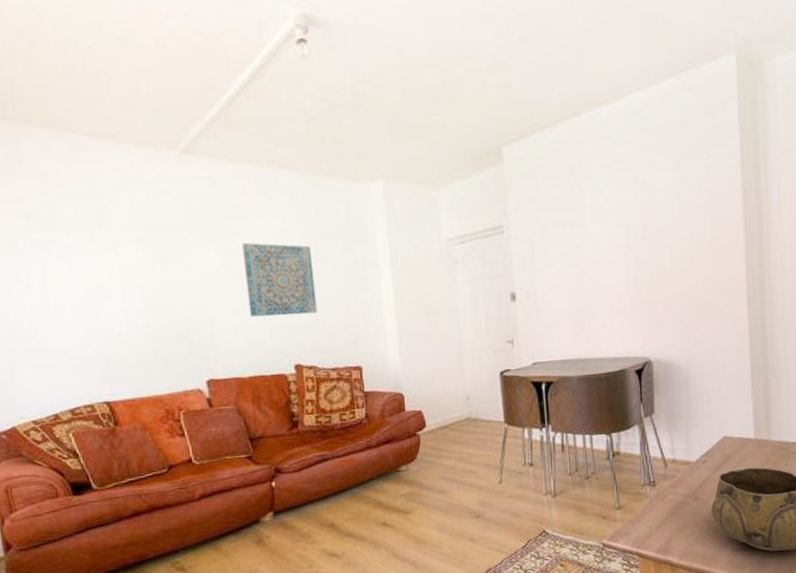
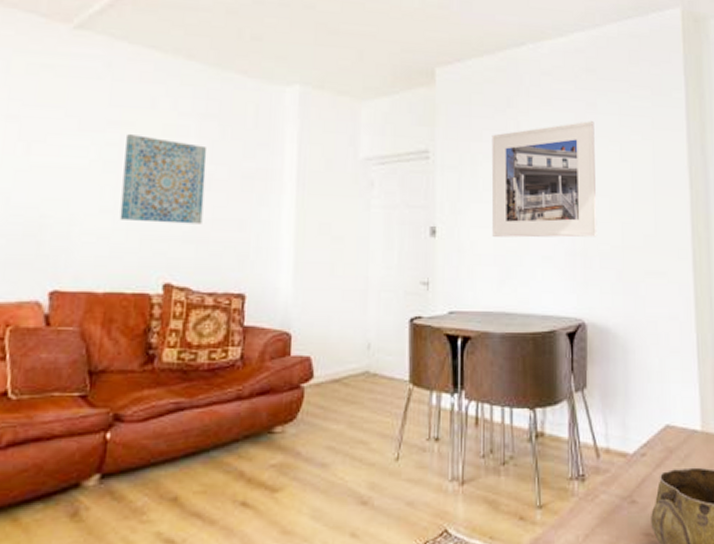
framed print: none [558,179,659,295] -> present [491,121,597,238]

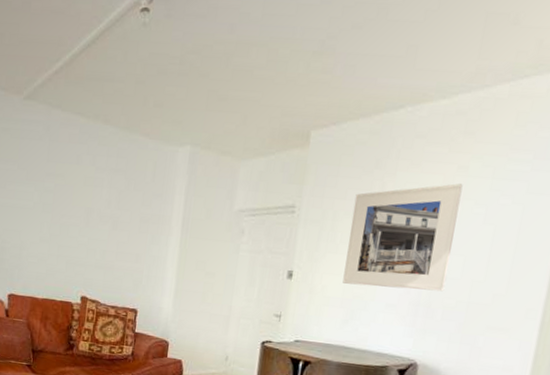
wall art: present [119,134,207,224] -> none [53,184,116,255]

